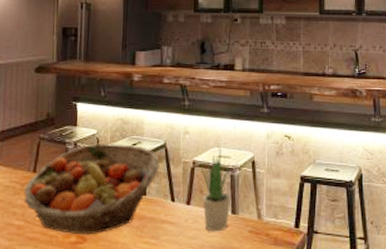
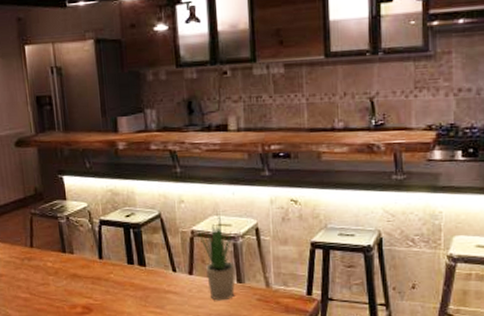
fruit basket: present [23,144,160,235] -> none [24,216,157,306]

